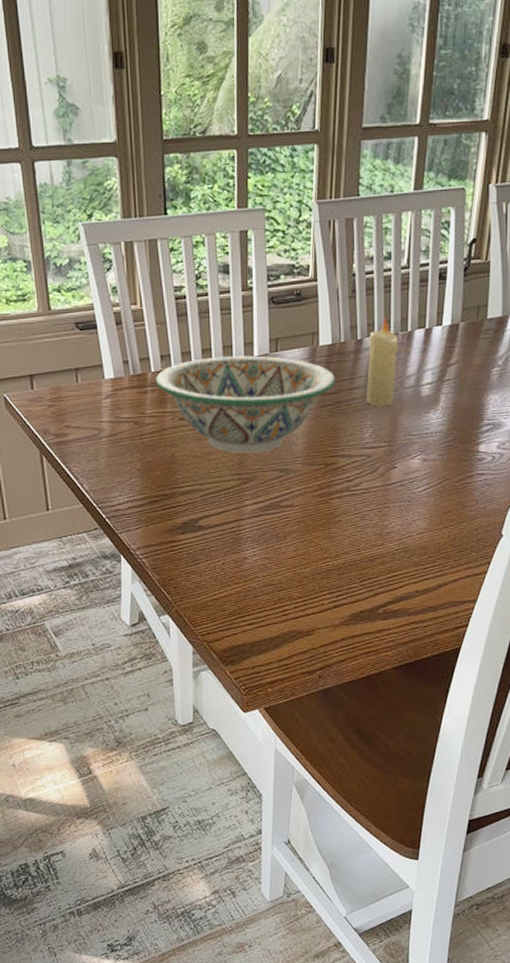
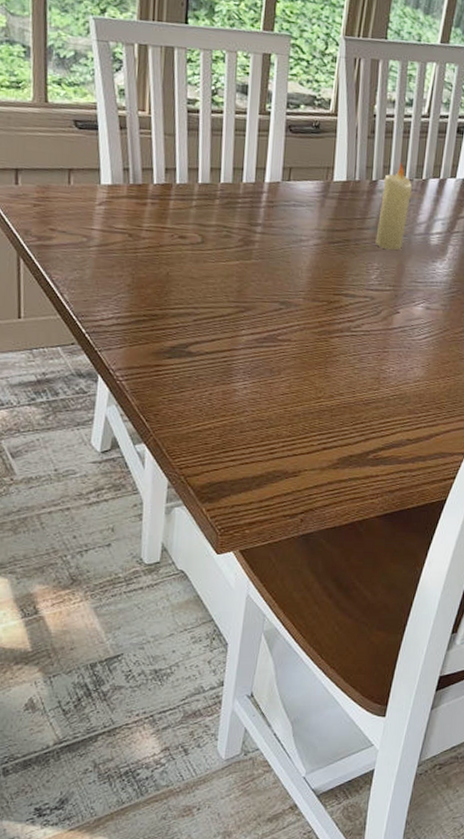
decorative bowl: present [156,355,336,453] -> none [157,177,347,282]

